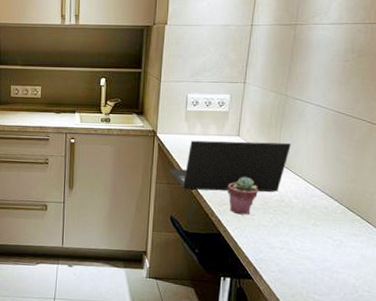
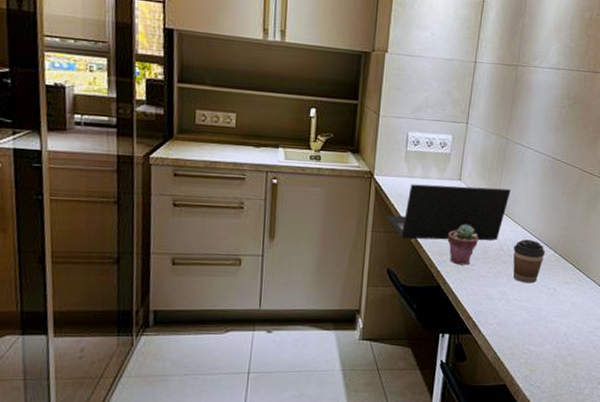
coffee cup: none [294,191,330,234] -> present [513,239,545,284]

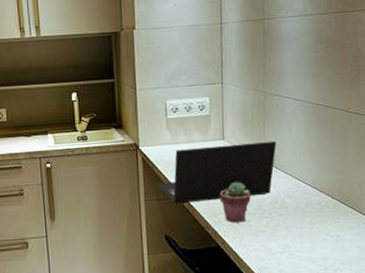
coffee cup: present [513,239,545,284] -> none [287,188,322,233]

